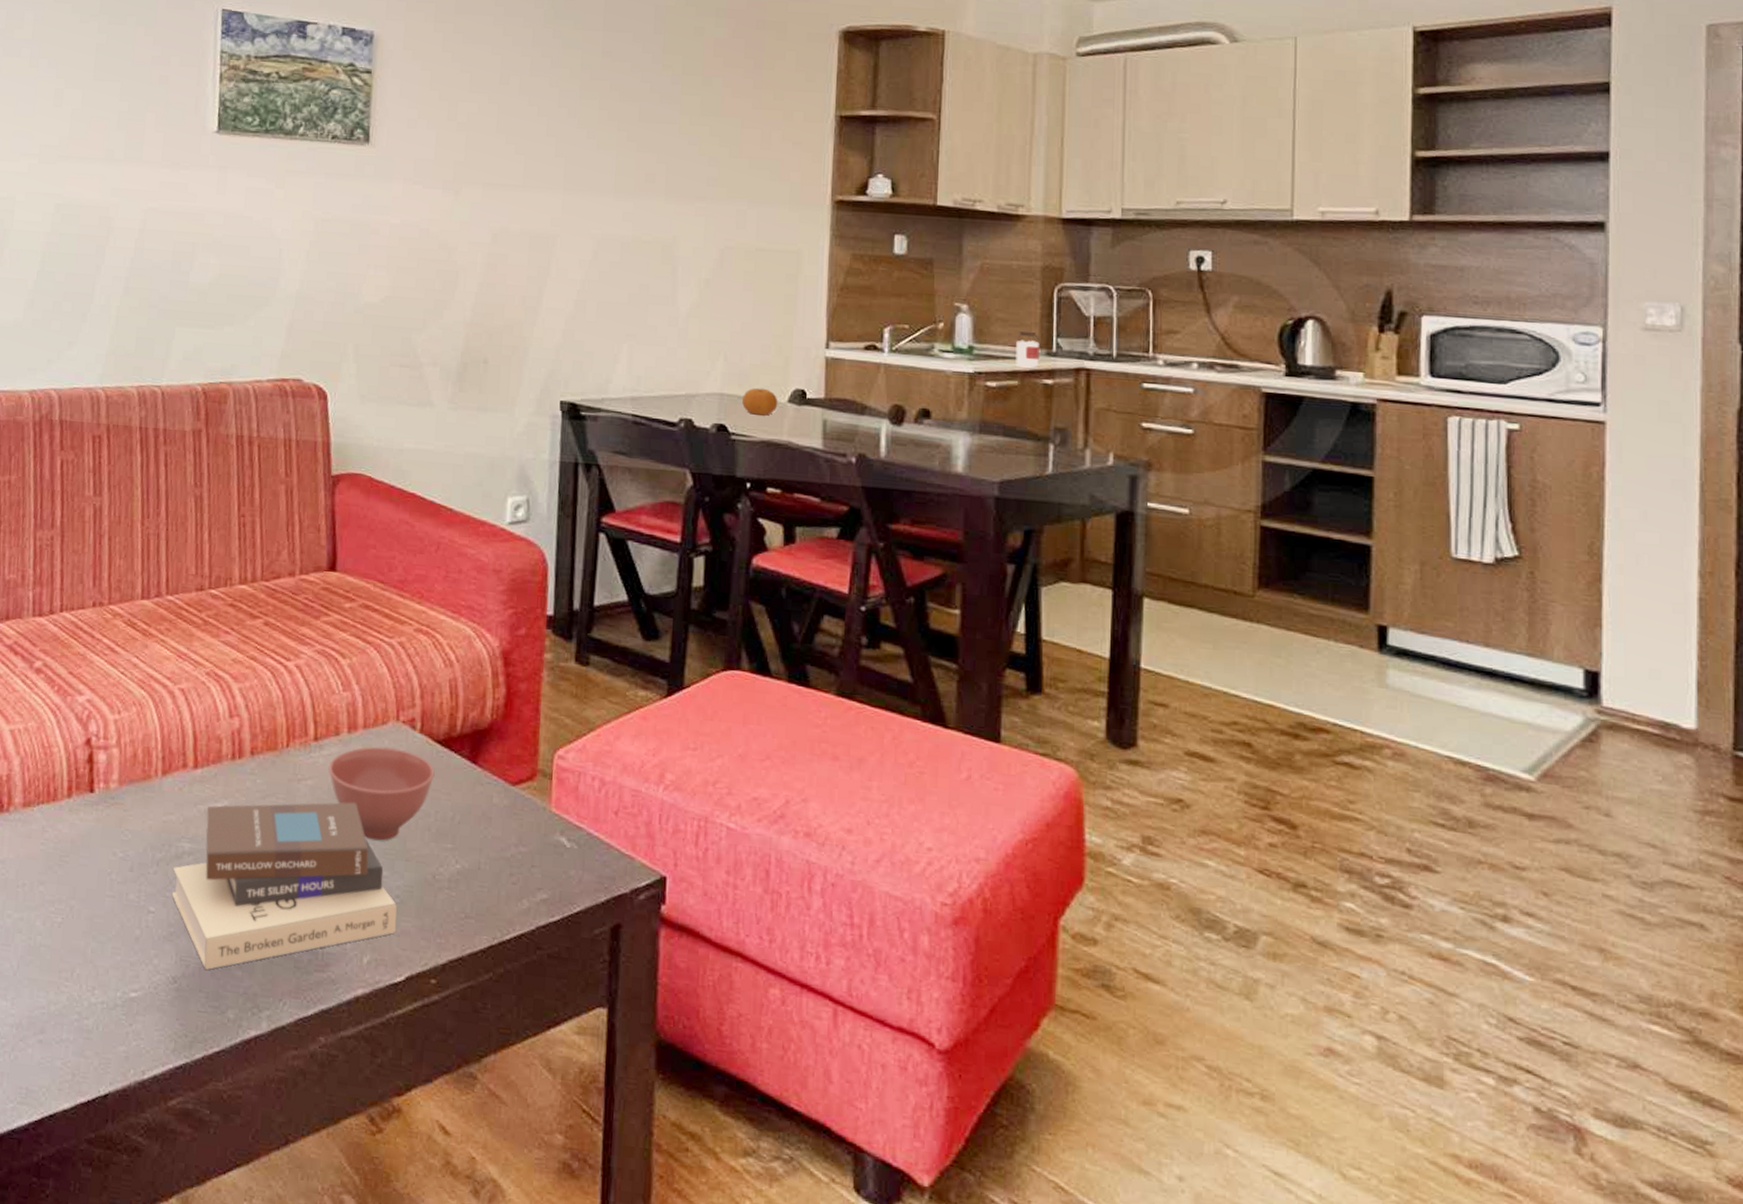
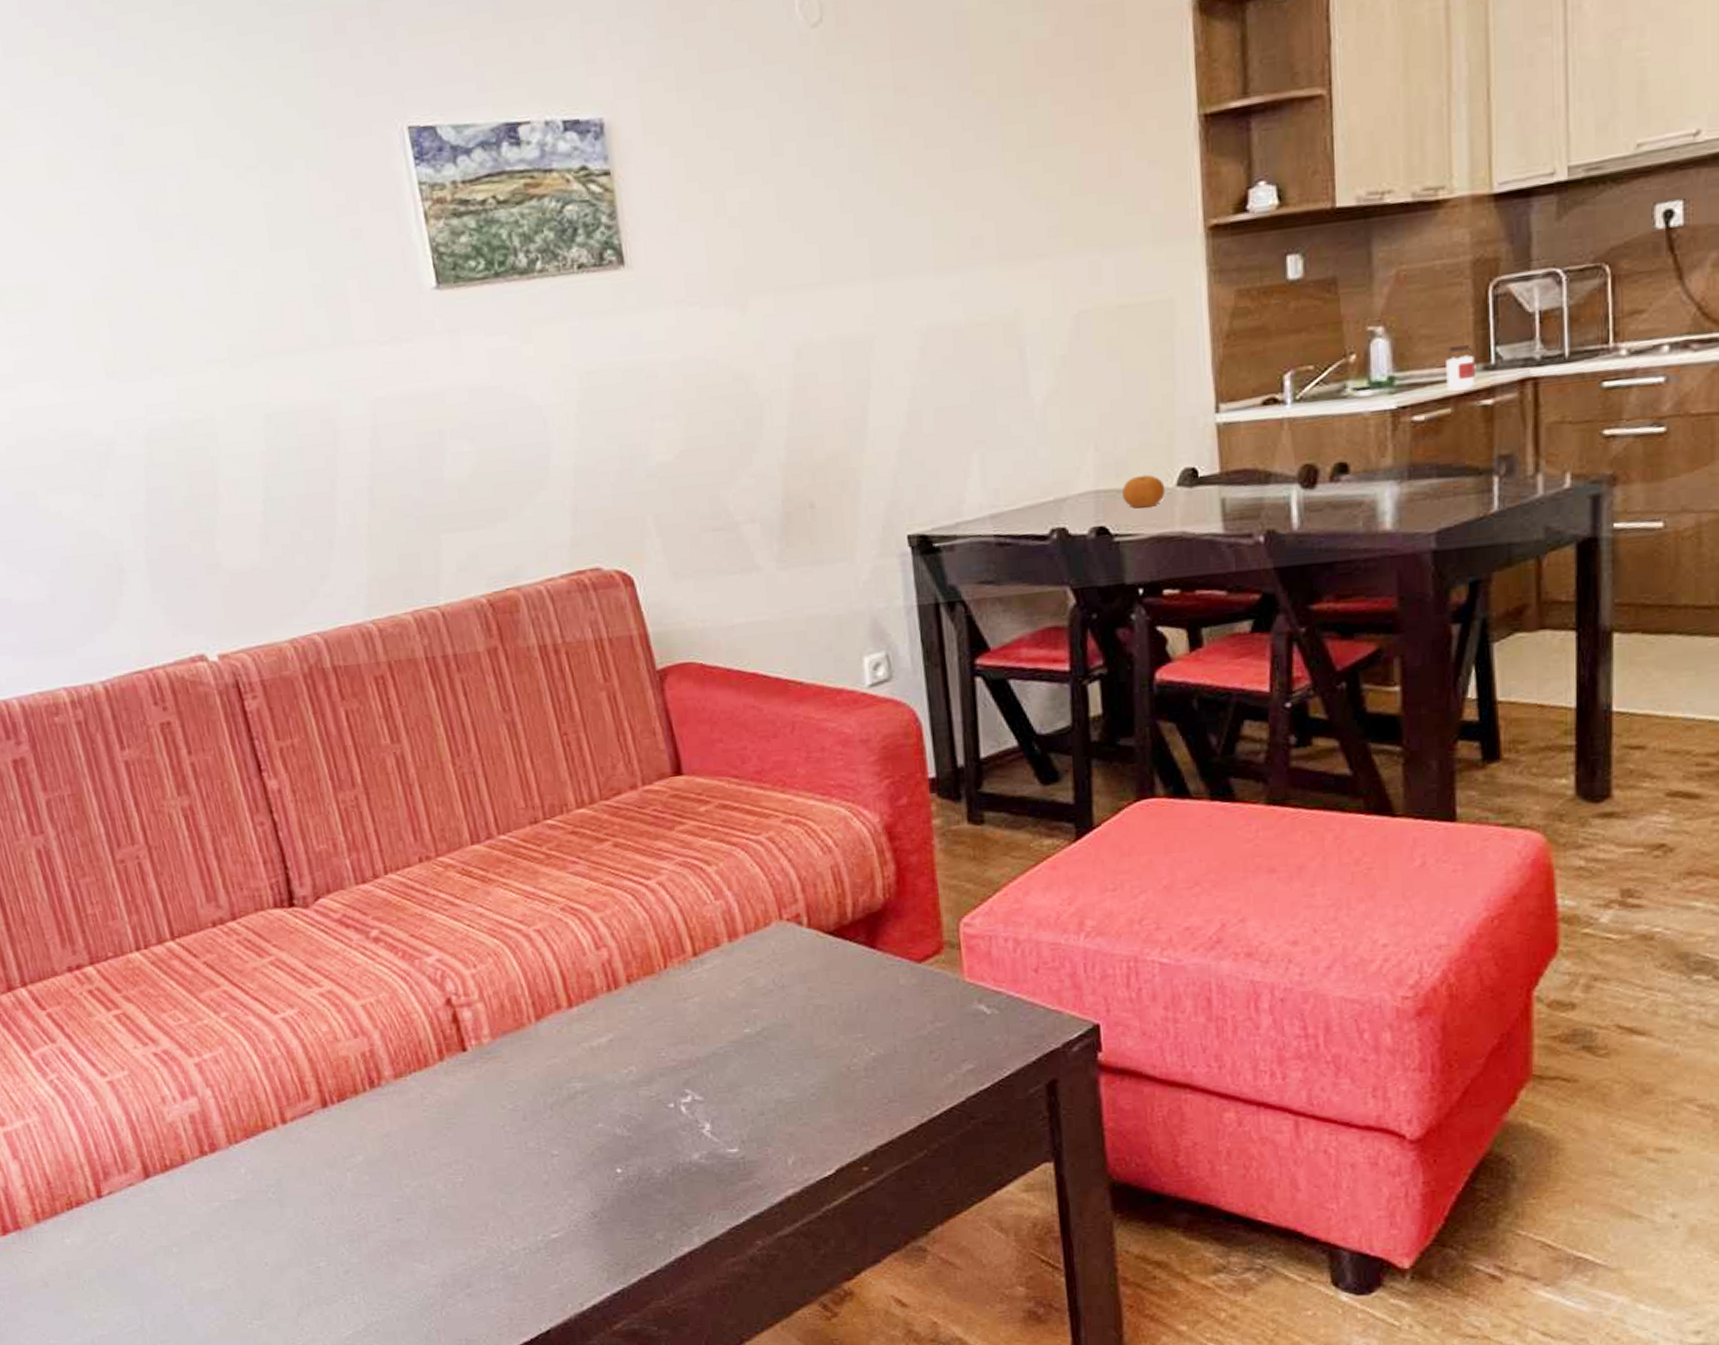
books: present [171,802,397,970] -> none [568,1011,818,1199]
bowl: present [328,746,435,841] -> none [714,947,832,1044]

